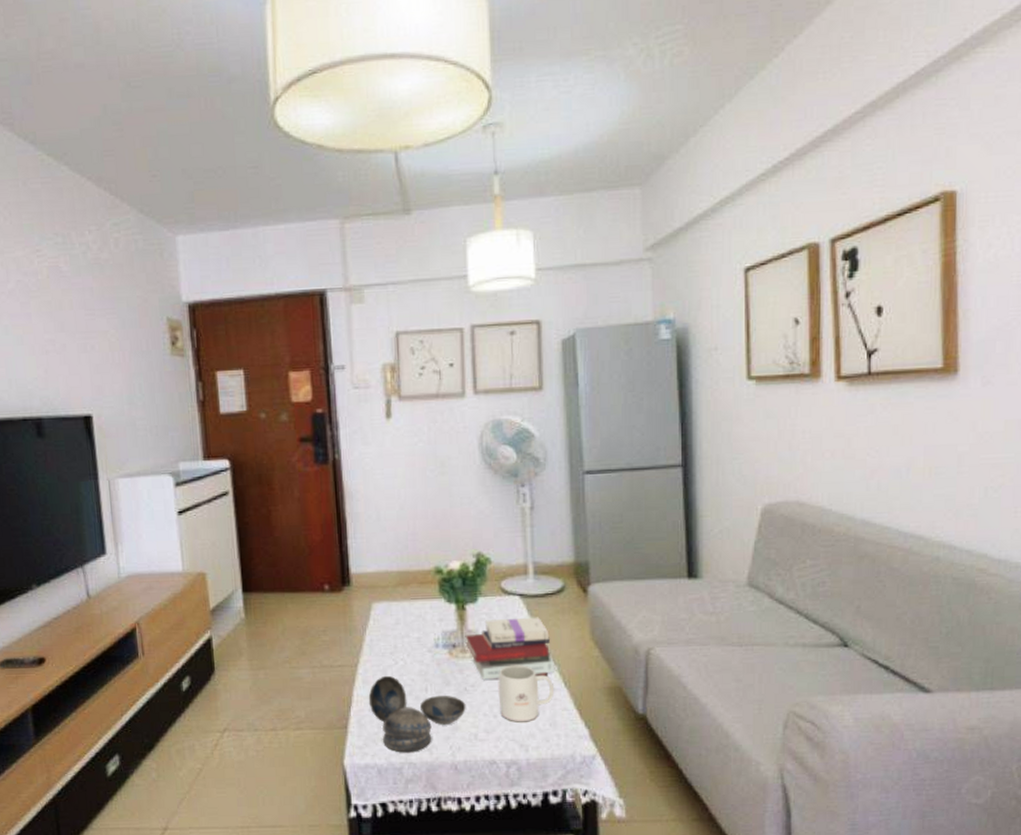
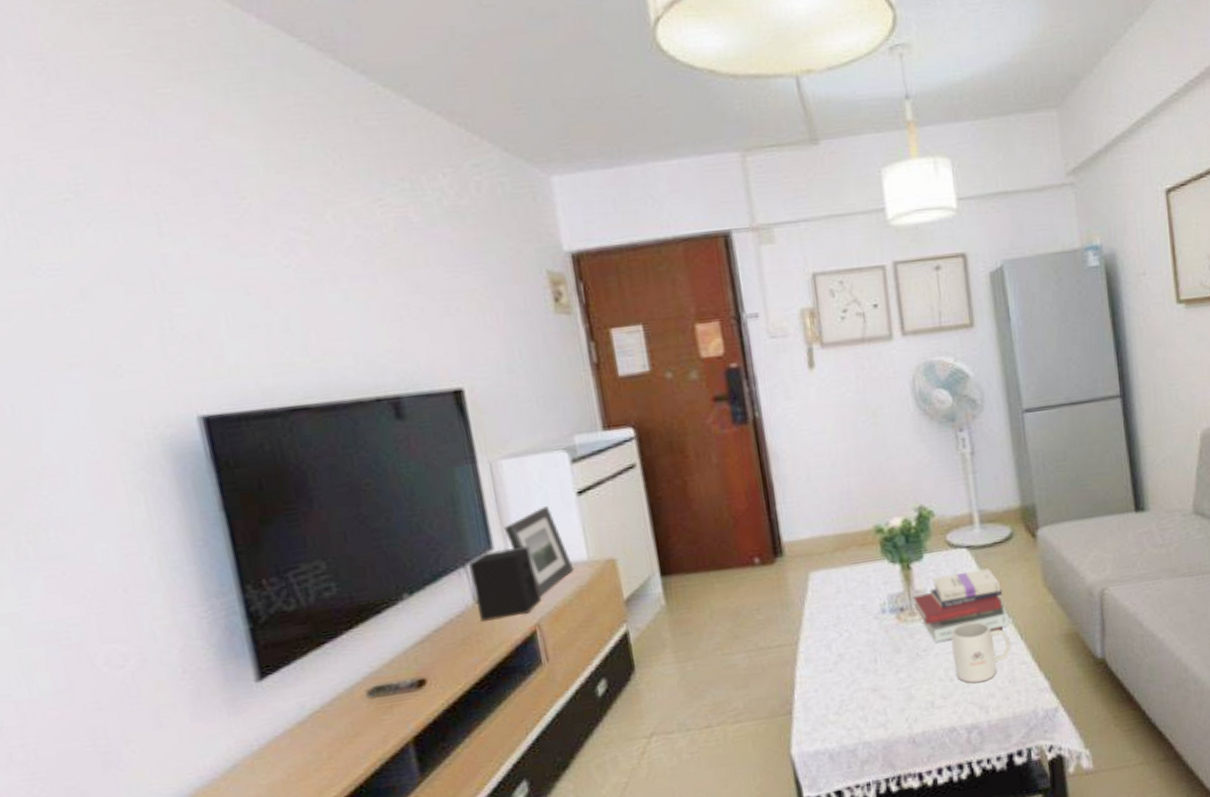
speaker: none [86,553,142,616] -> present [469,545,541,622]
picture frame: none [116,522,171,599] -> present [503,506,574,597]
decorative bowl: present [368,675,466,753] -> none [812,649,920,733]

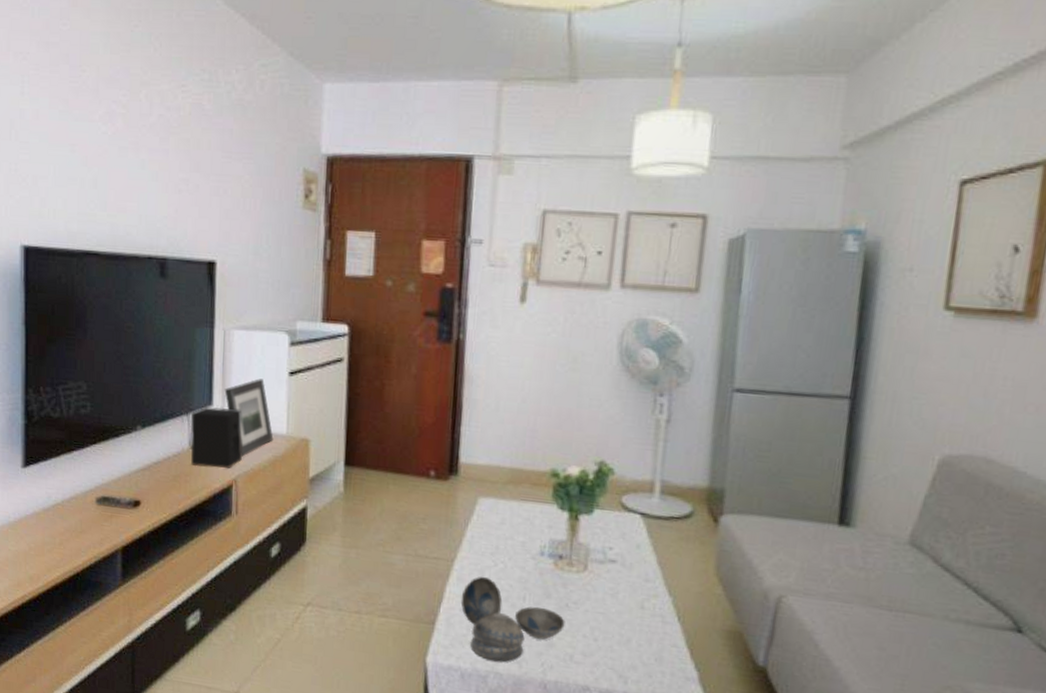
decorative bowl: none [812,649,920,733] -> present [460,576,565,662]
books: present [912,568,1009,642] -> none [573,535,670,607]
mug: present [951,621,1011,684] -> none [602,587,666,652]

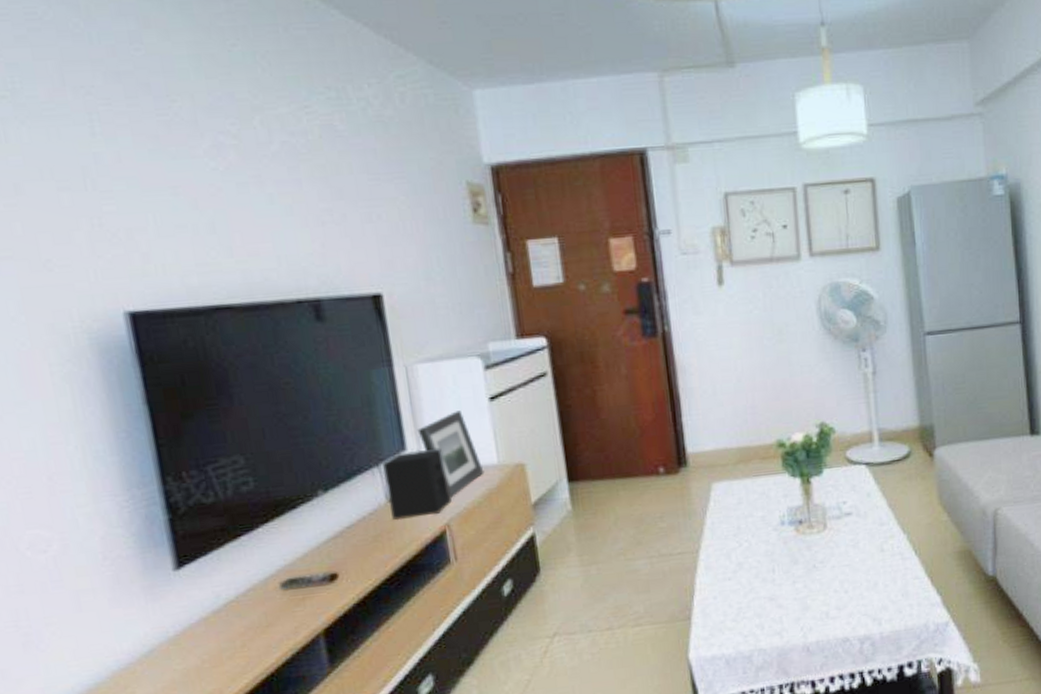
decorative bowl: present [460,576,565,662] -> none [712,558,816,639]

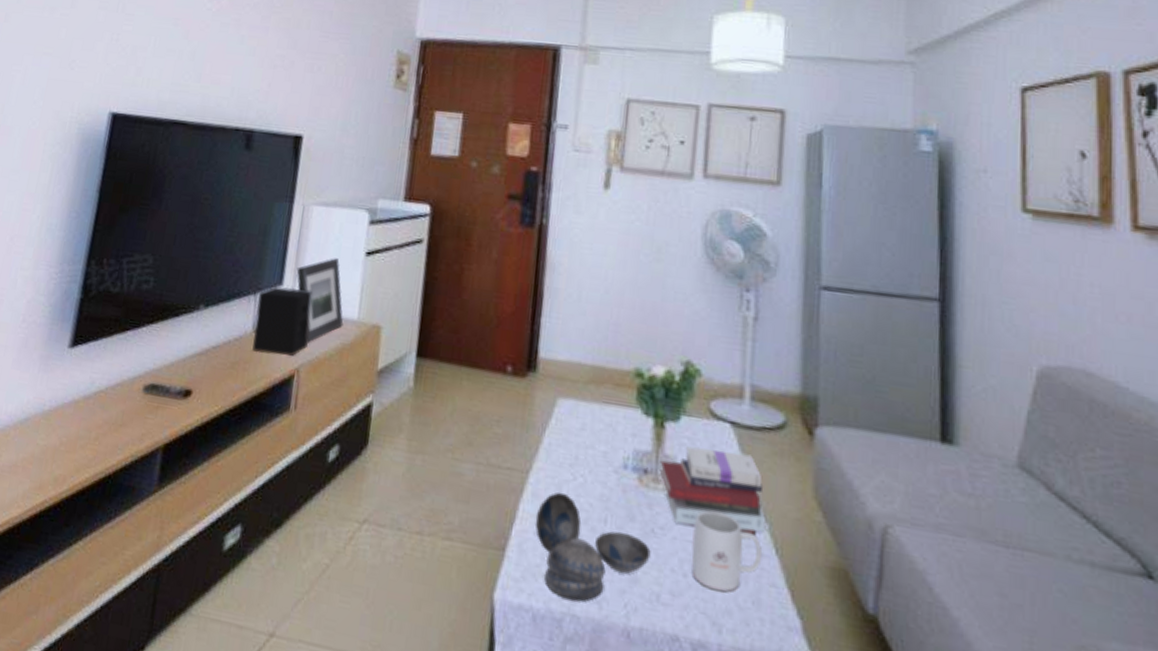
decorative bowl: none [712,558,816,639] -> present [535,491,651,601]
books: none [811,485,904,555] -> present [659,446,765,535]
mug: none [847,535,905,596] -> present [691,510,763,593]

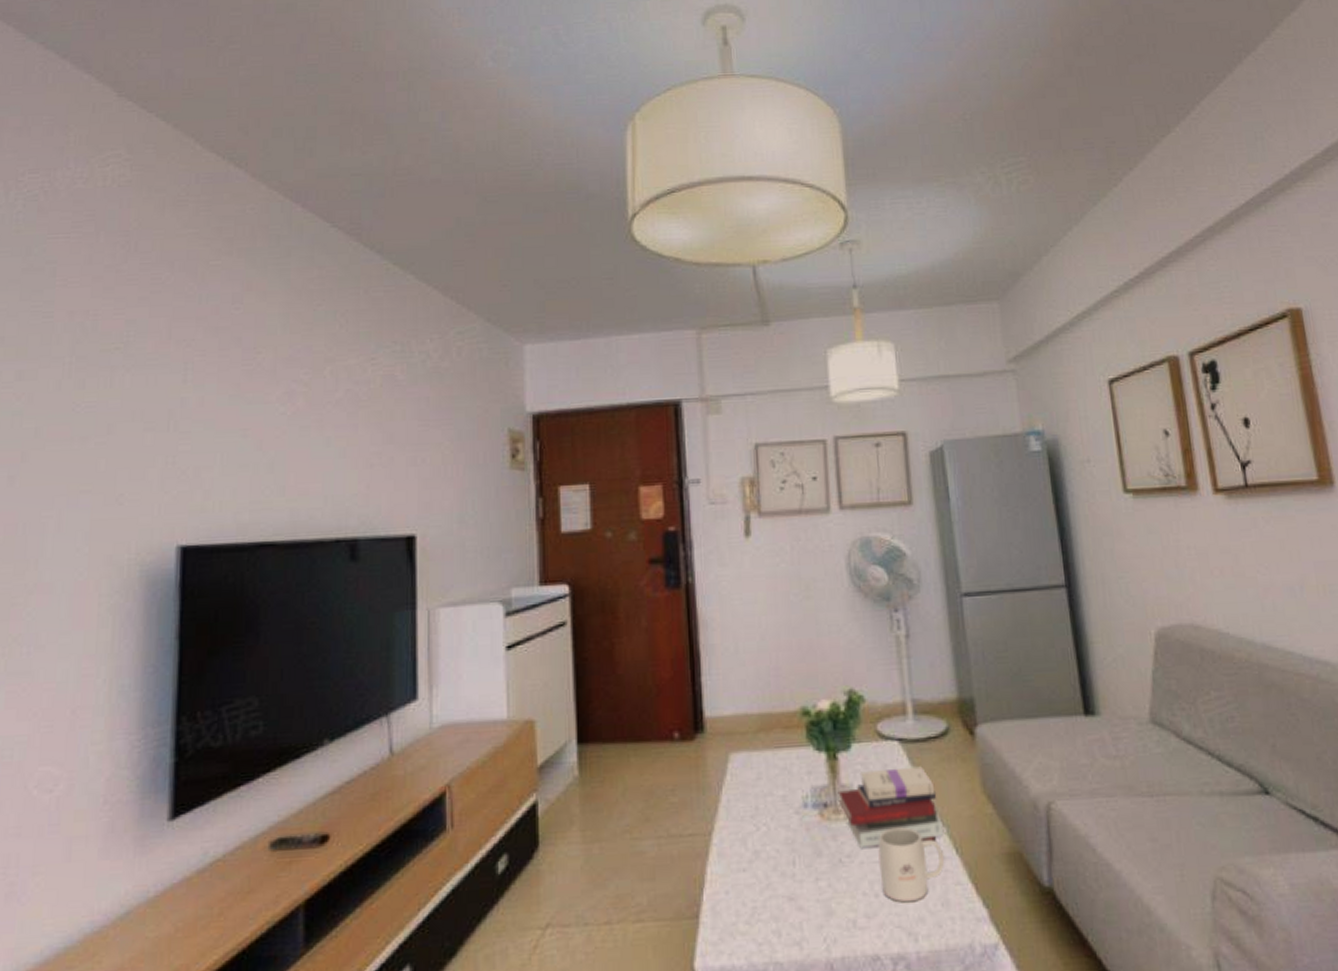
speaker: present [252,286,312,356] -> none [390,698,456,778]
picture frame: present [296,258,344,343] -> none [431,659,493,755]
decorative bowl: present [535,491,651,601] -> none [724,845,842,949]

